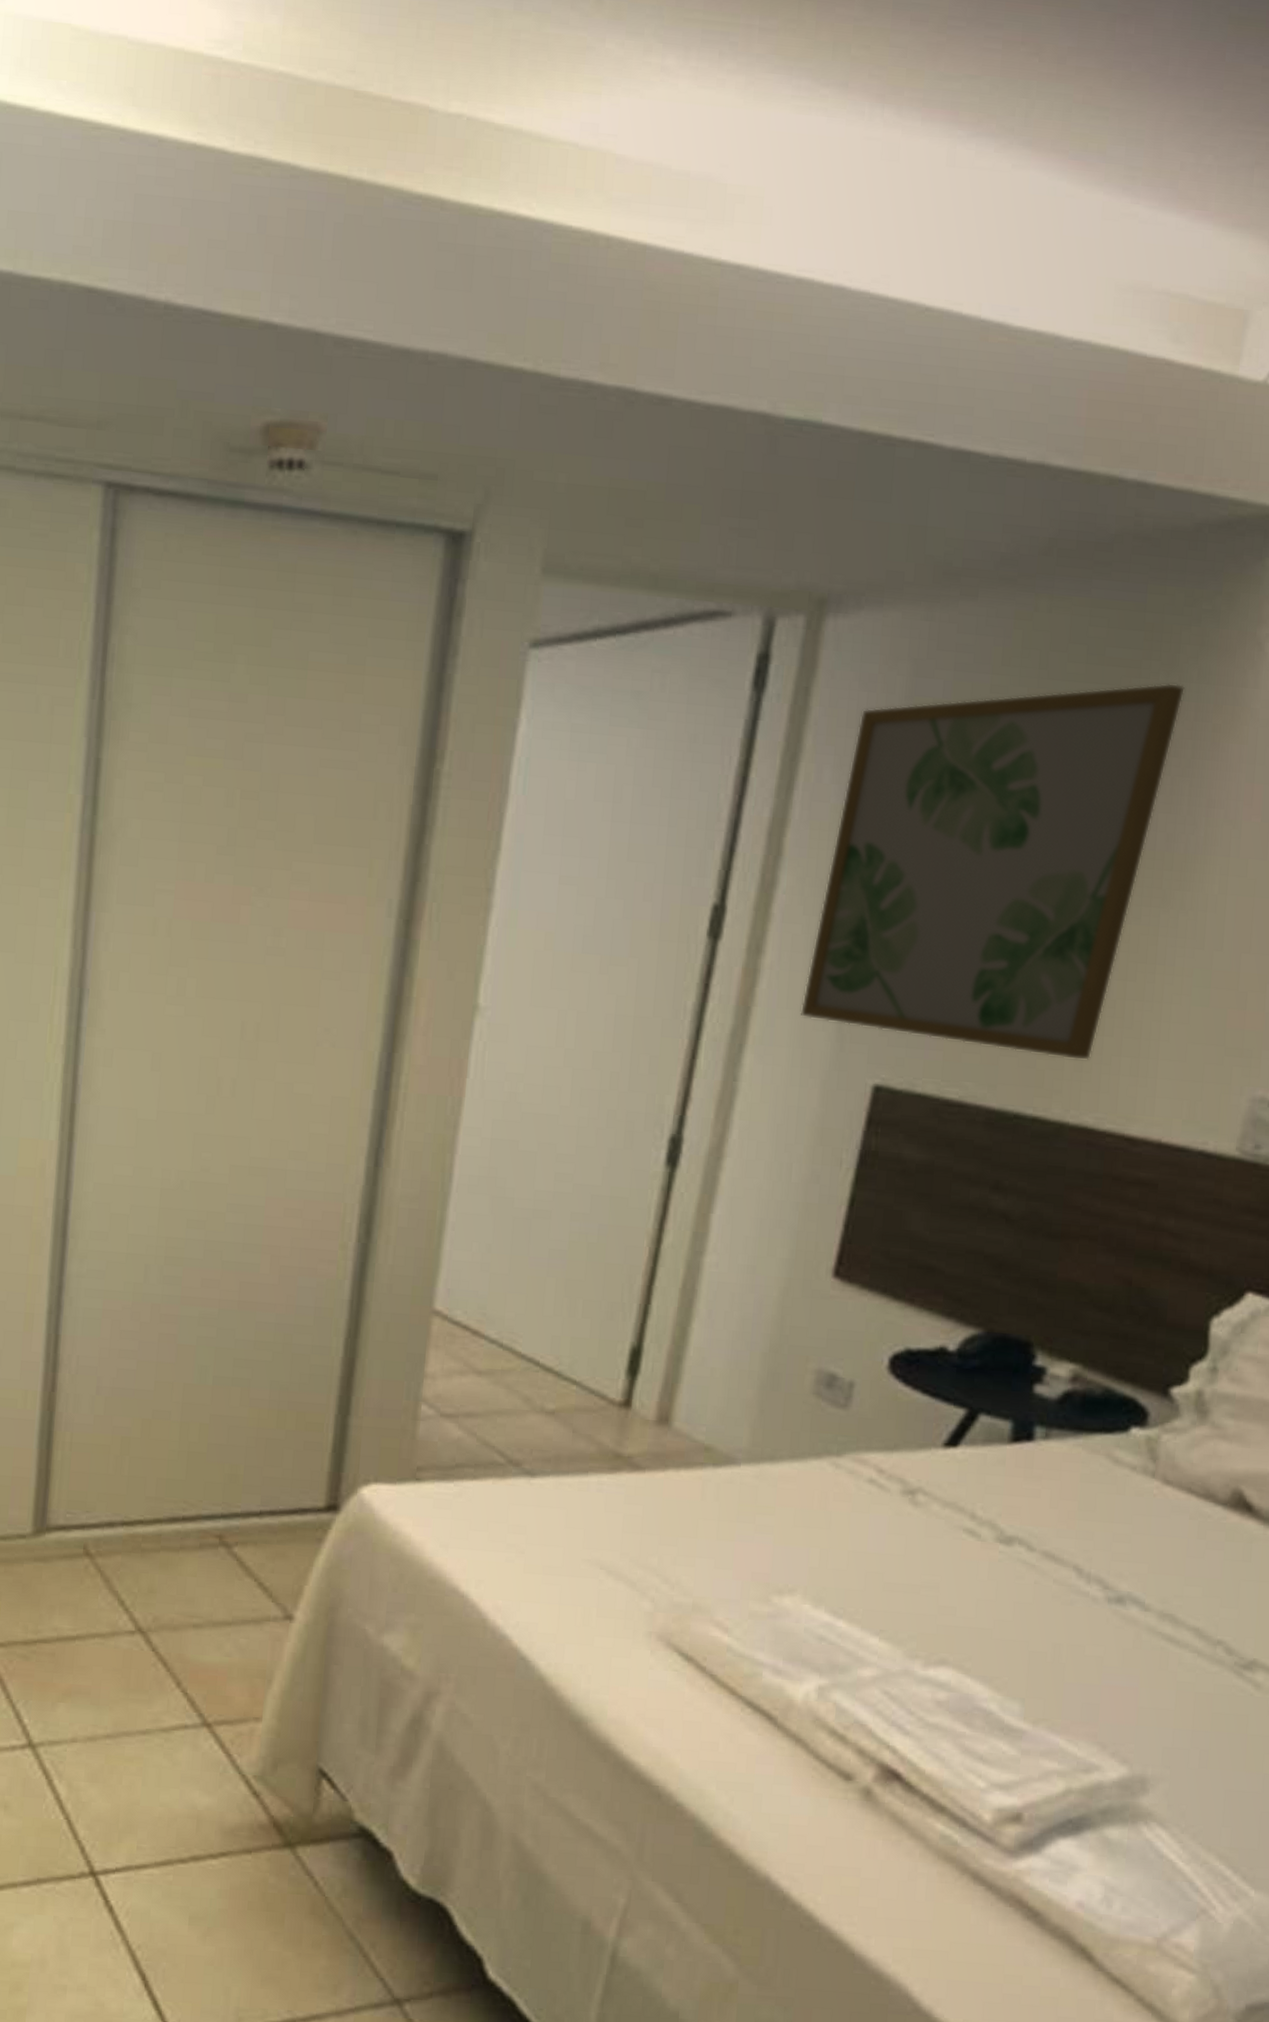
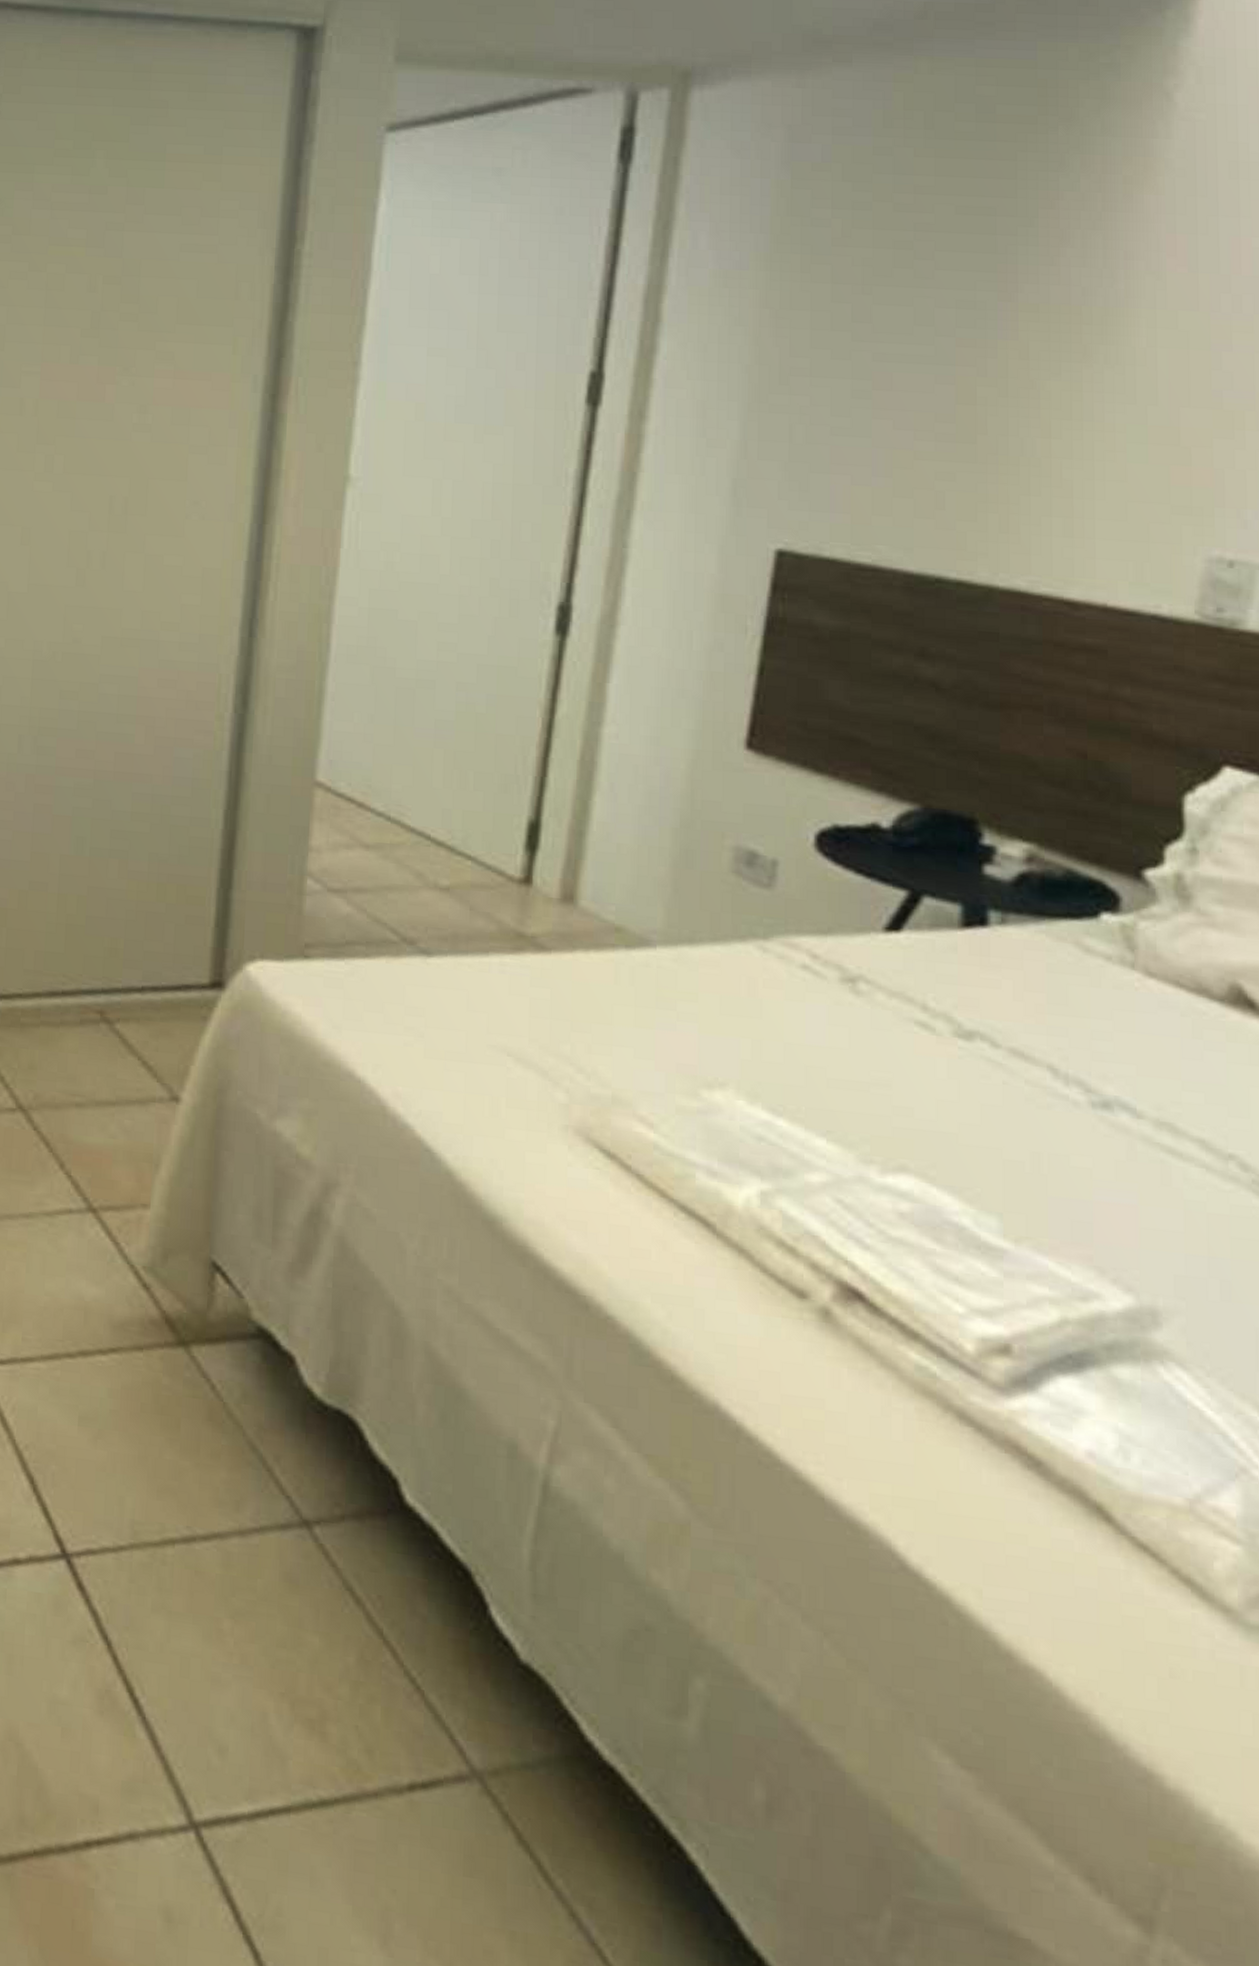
wall art: present [800,683,1186,1061] -> none [690,137,1089,522]

